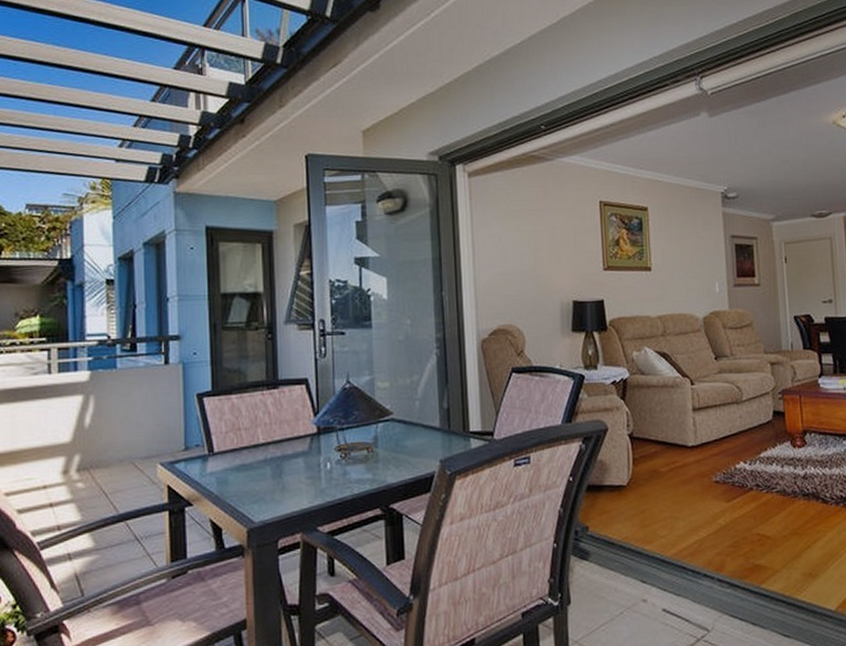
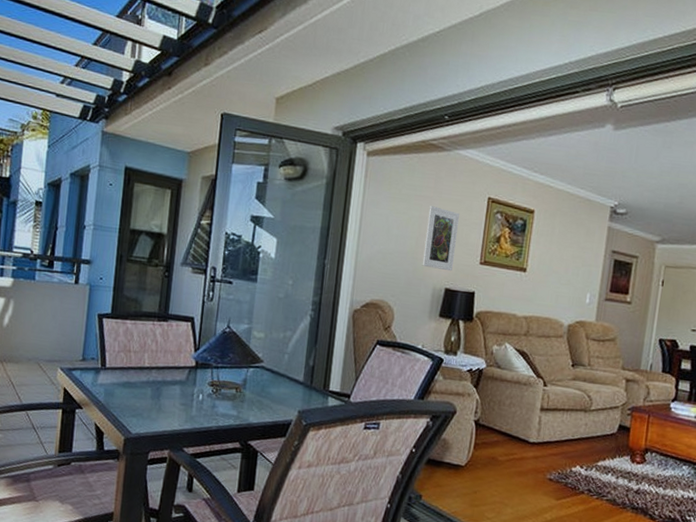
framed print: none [541,218,577,283] -> present [422,206,459,272]

